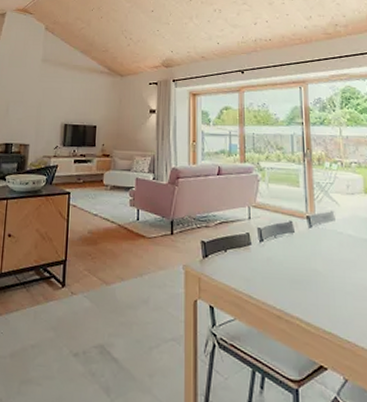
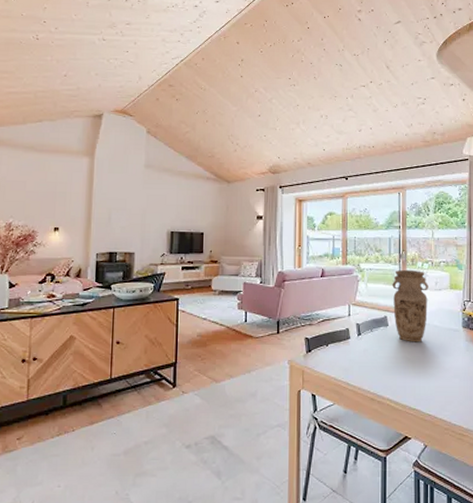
vase: none [297,169,340,254] -> present [392,269,429,342]

